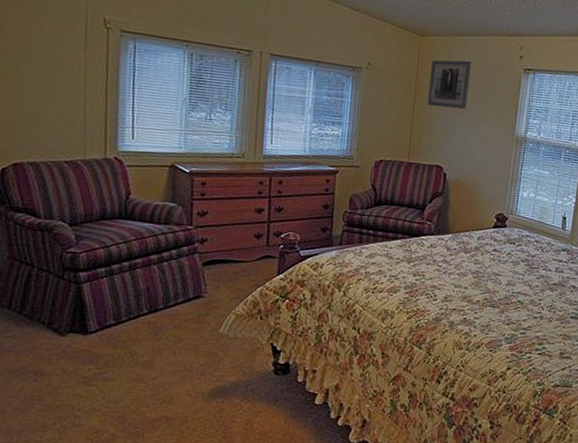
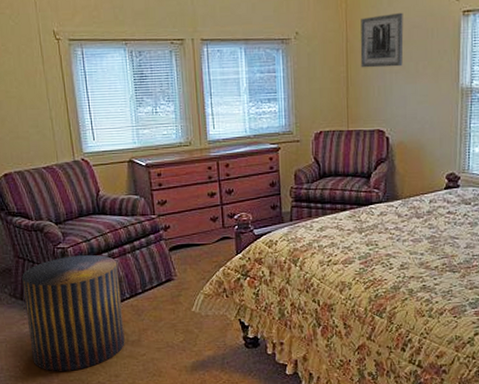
stool: none [10,262,139,395] -> present [22,255,125,371]

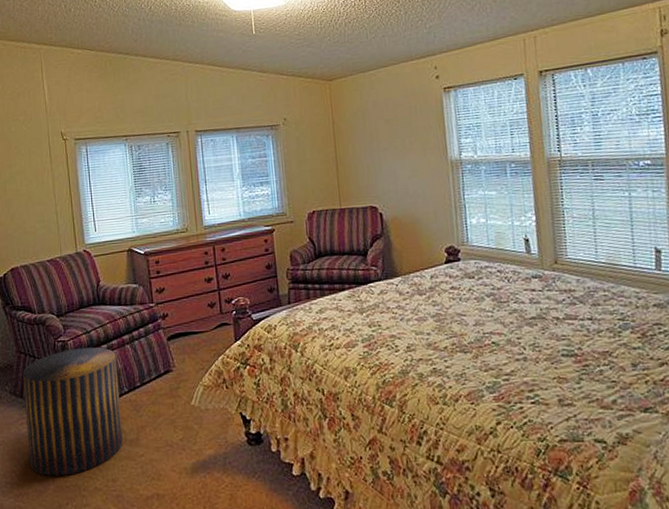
wall art: present [360,12,404,68] -> none [345,93,390,148]

